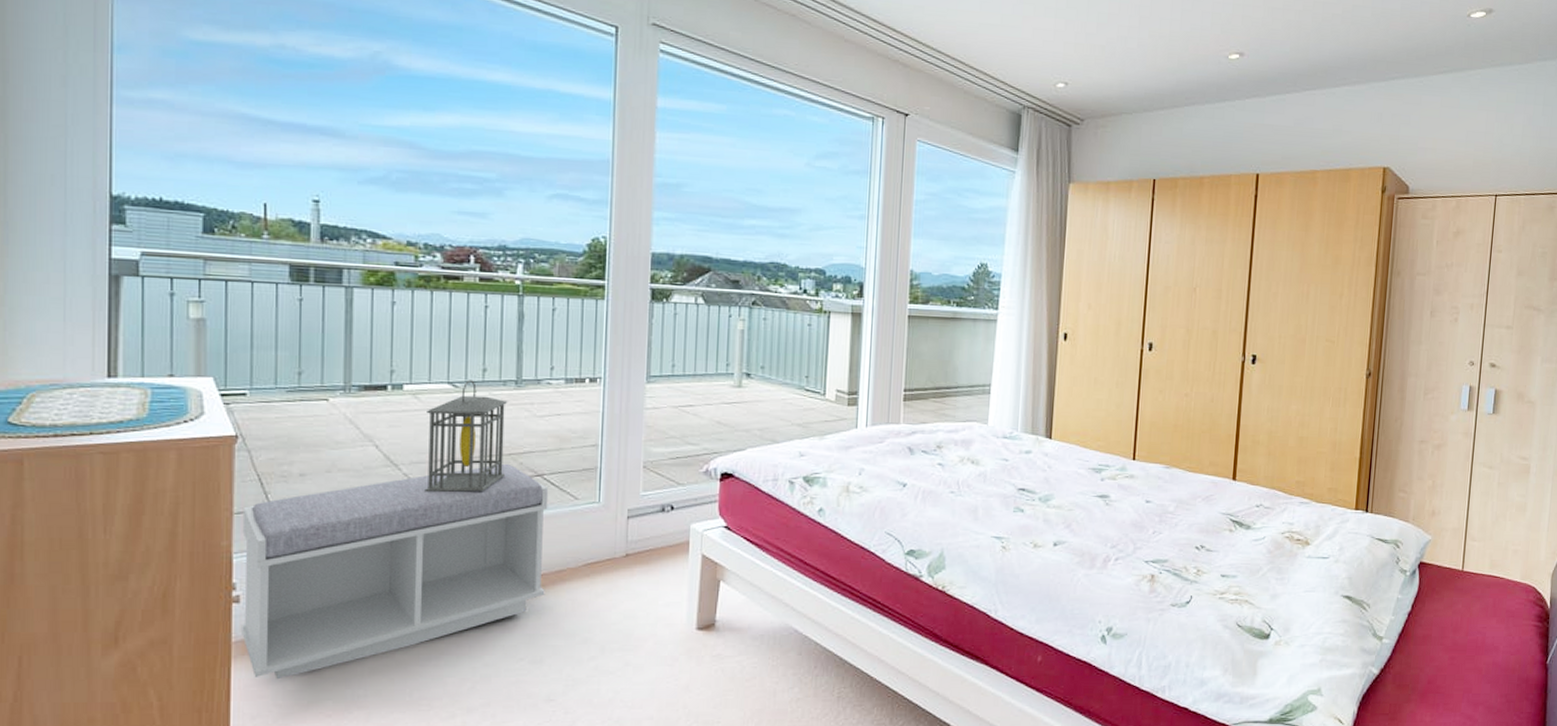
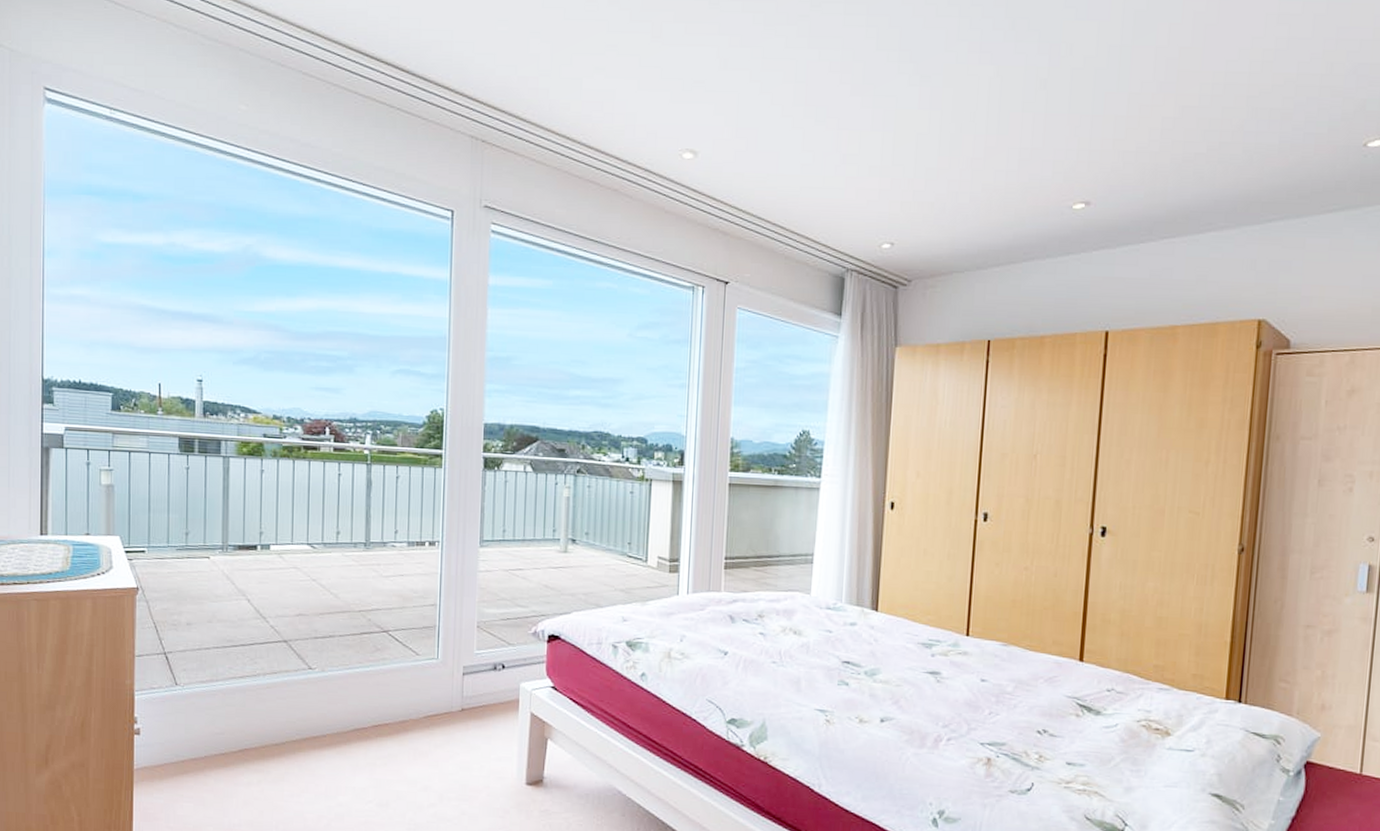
bench: present [240,463,549,680] -> none [140,619,393,805]
lantern: present [424,380,508,493] -> none [288,541,358,645]

